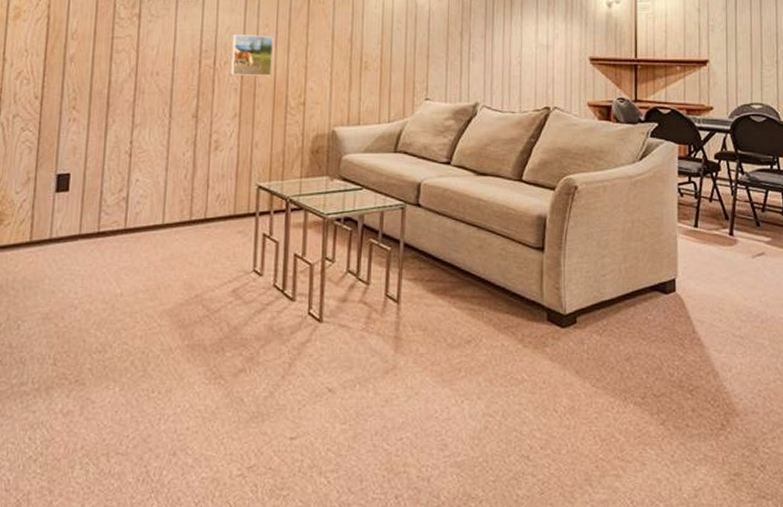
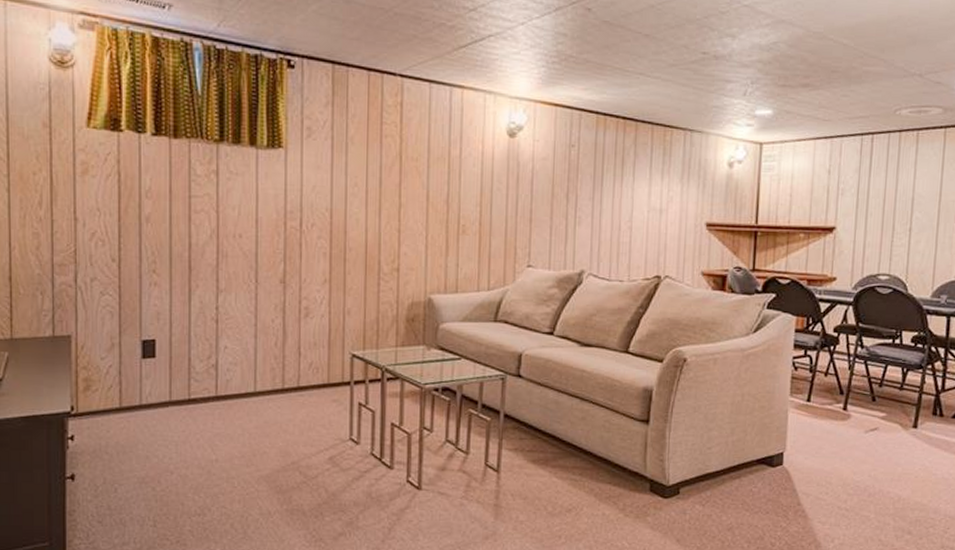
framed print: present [231,34,274,76] -> none [319,194,364,240]

